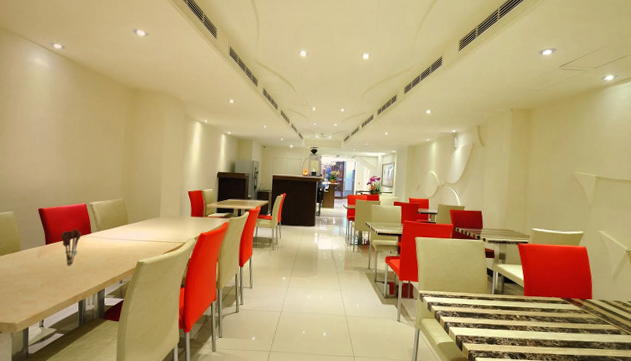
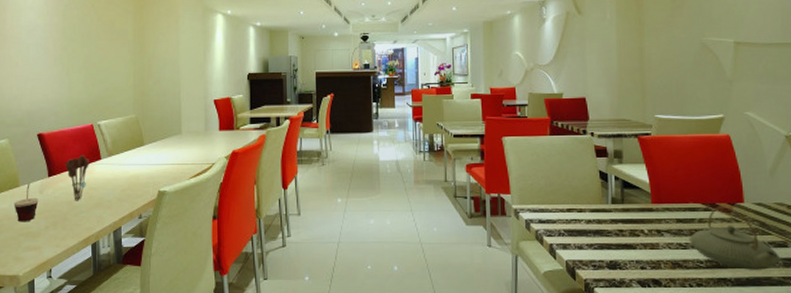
cup: none [14,248,36,280] -> present [13,182,39,222]
teapot: none [549,300,615,350] -> present [689,206,781,270]

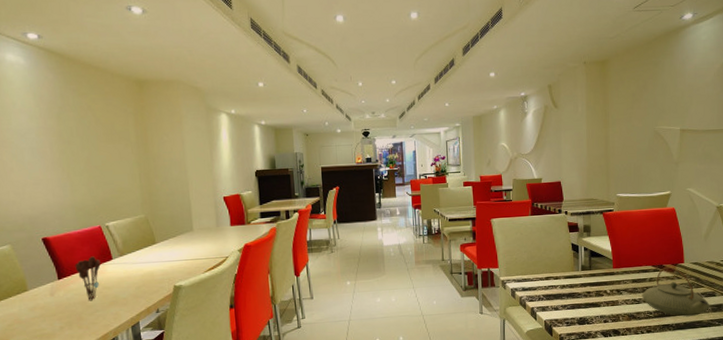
cup: present [13,182,39,222] -> none [23,286,50,325]

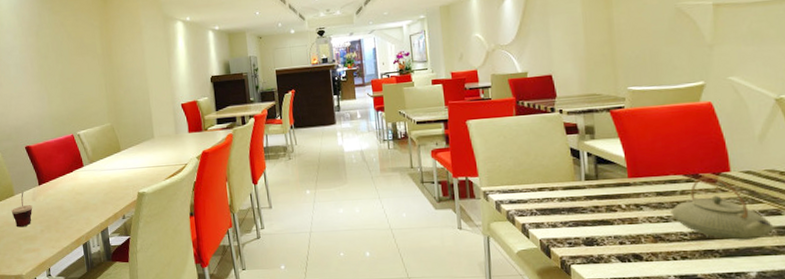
cup: none [23,286,50,325] -> present [11,191,33,228]
utensil holder: present [75,256,101,301] -> none [52,163,74,206]

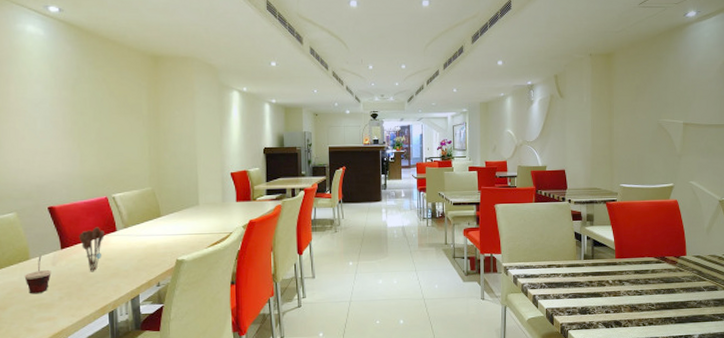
utensil holder: none [52,163,74,206] -> present [79,227,104,272]
teapot: present [670,176,774,240] -> none [643,259,712,310]

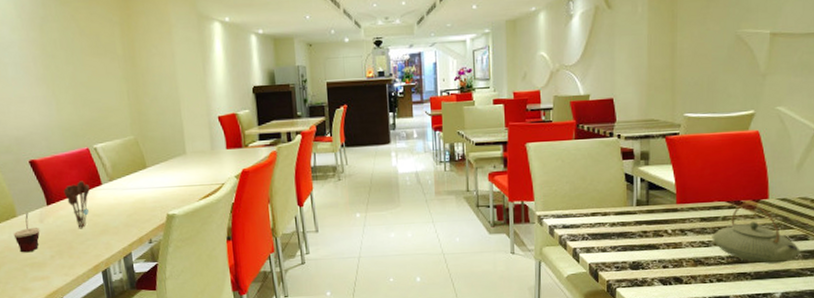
teapot: none [643,259,712,310] -> present [712,203,801,264]

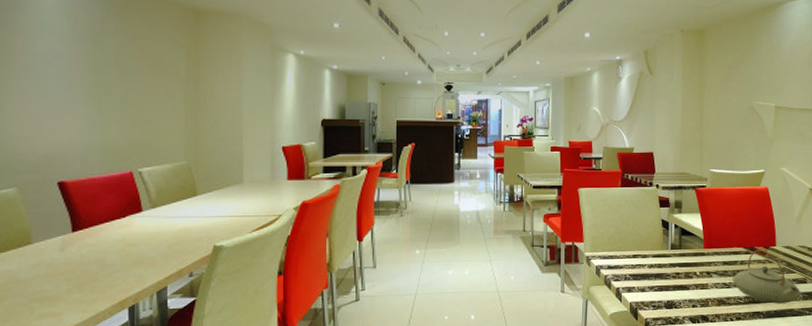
cup: present [13,211,40,253] -> none [24,238,59,286]
utensil holder: present [63,181,90,229] -> none [95,206,127,260]

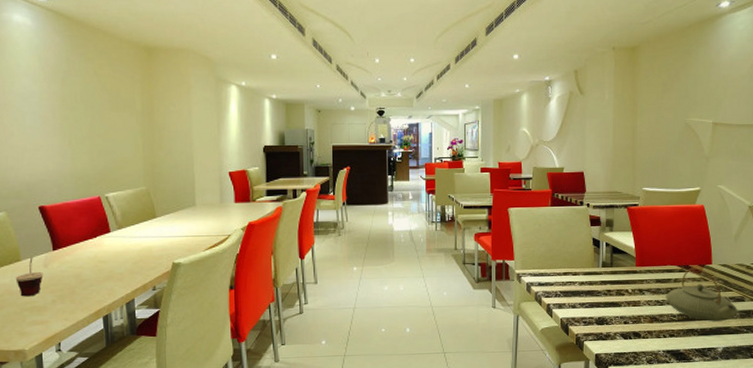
cup: none [24,238,59,286] -> present [15,256,43,297]

